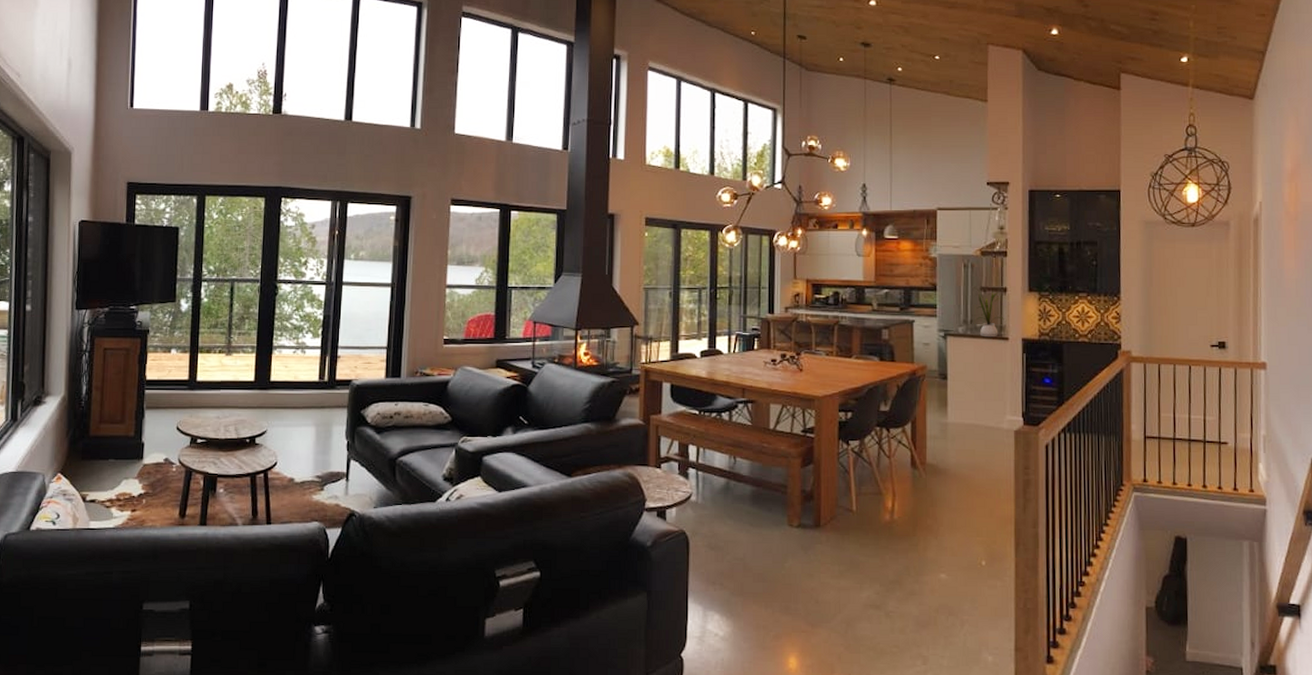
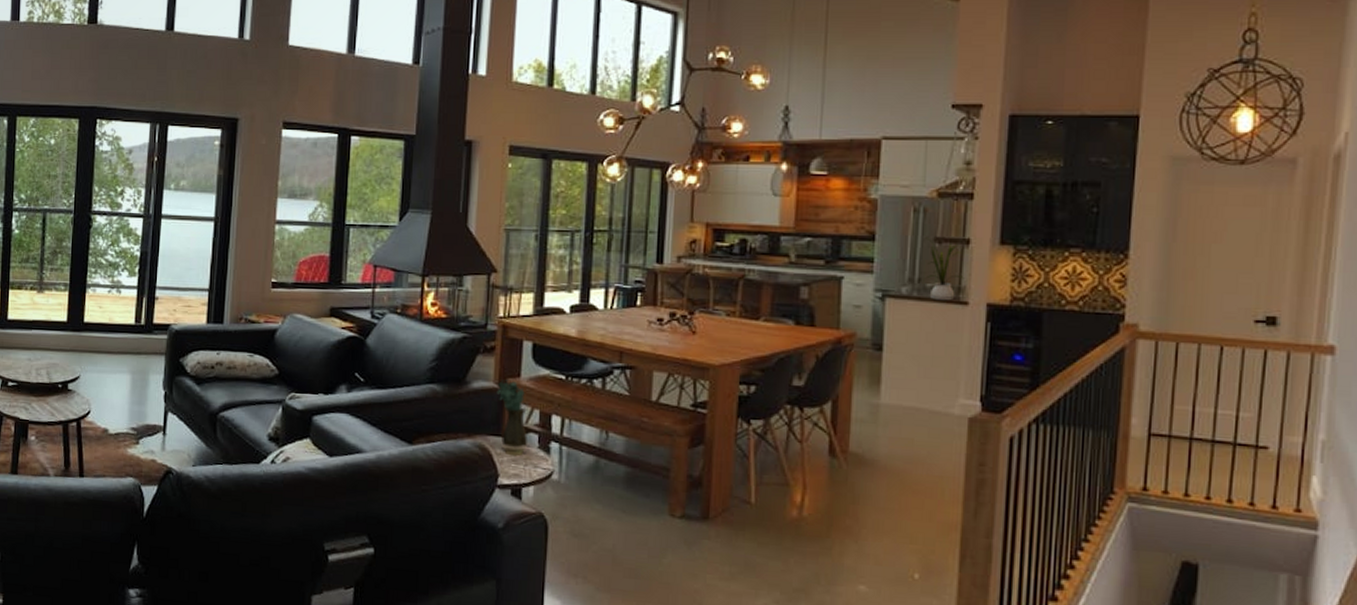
vase: none [642,414,670,483] -> present [496,377,528,457]

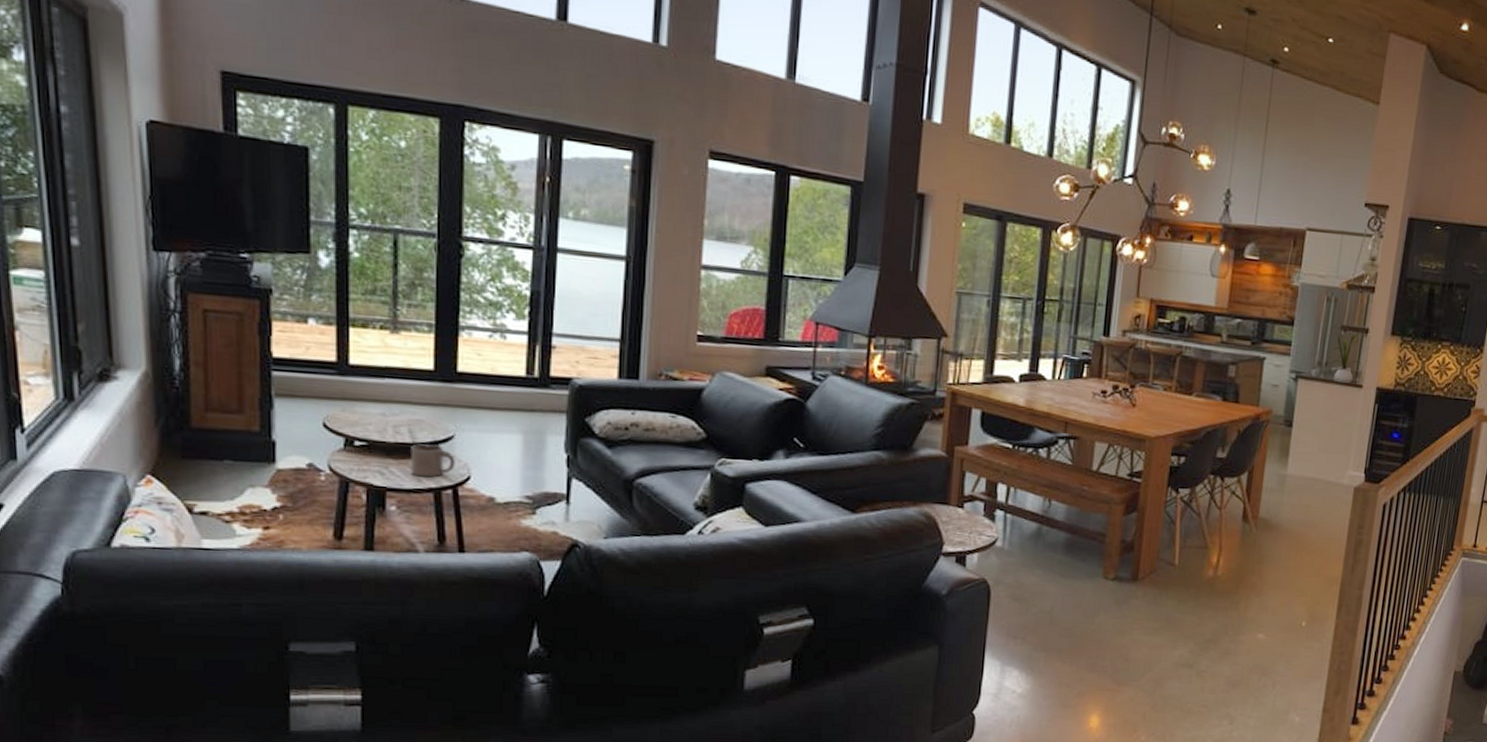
mug: none [47,384,80,412] -> present [411,444,455,478]
vase: present [496,377,528,457] -> none [944,444,974,525]

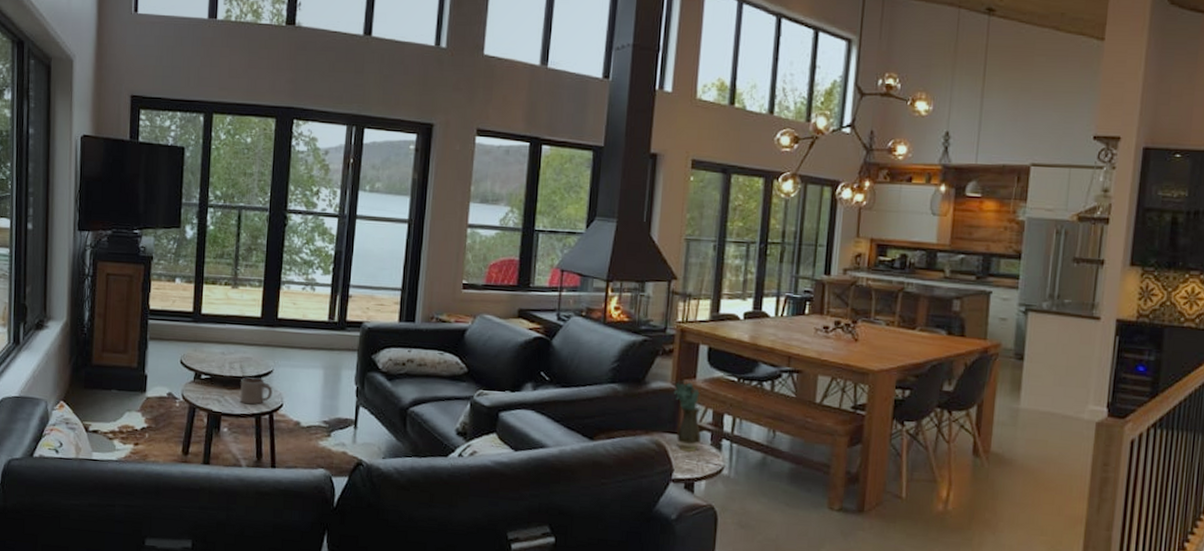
vase: none [944,444,974,525] -> present [673,378,702,453]
house plant: present [1332,325,1361,384] -> none [1065,257,1098,316]

